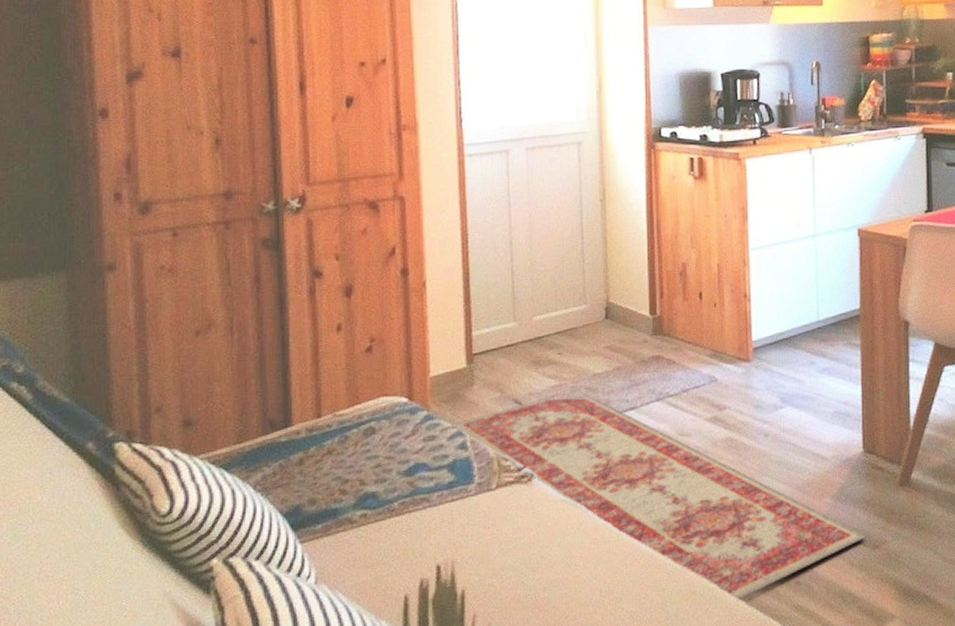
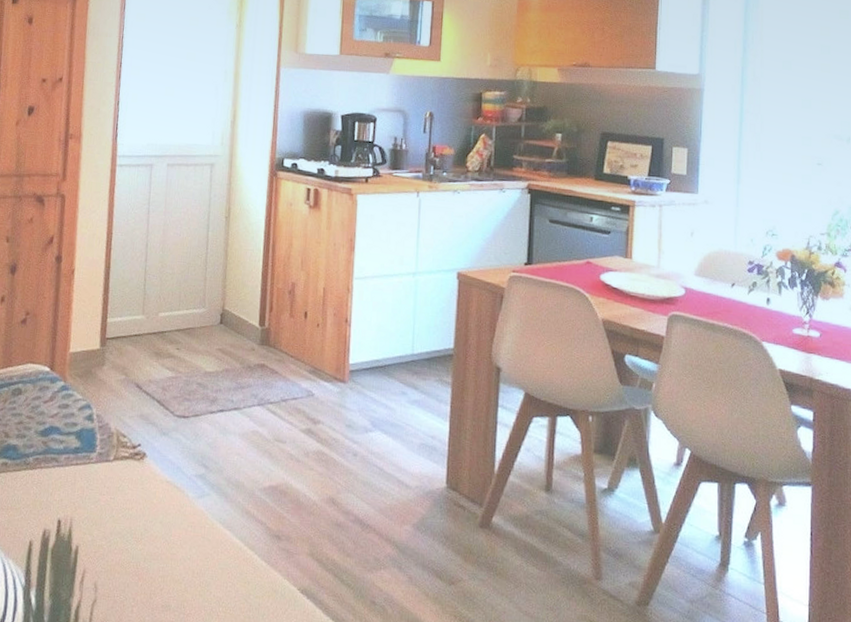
rug: present [452,390,865,601] -> none [83,384,441,608]

